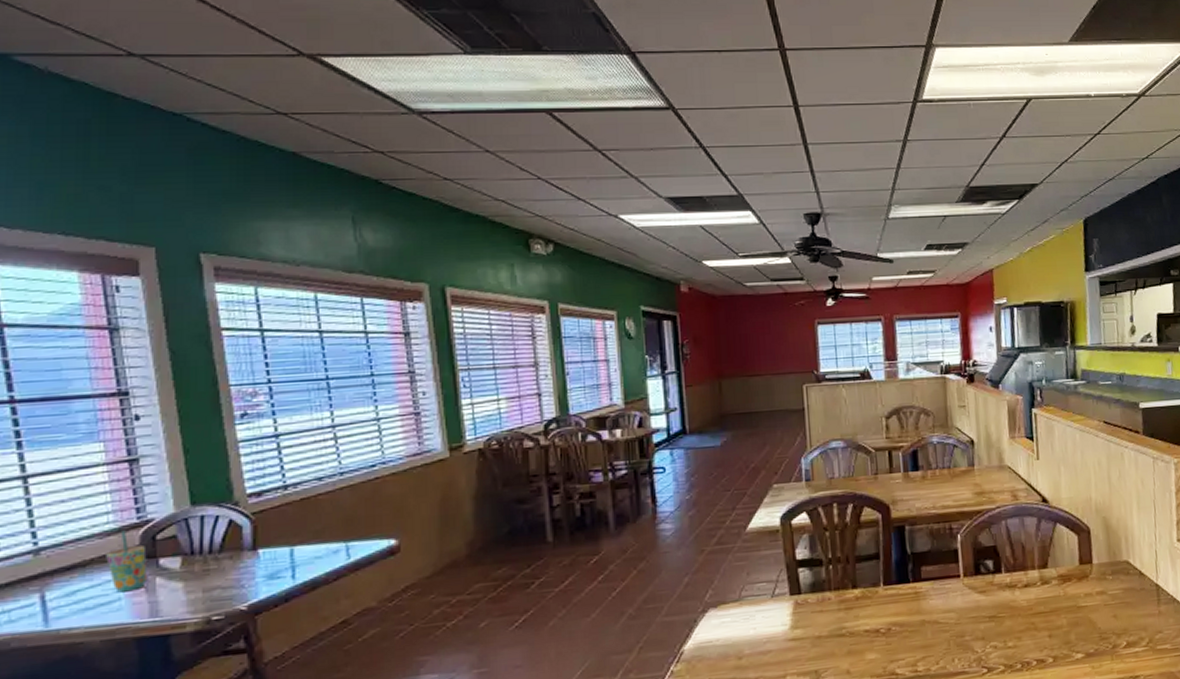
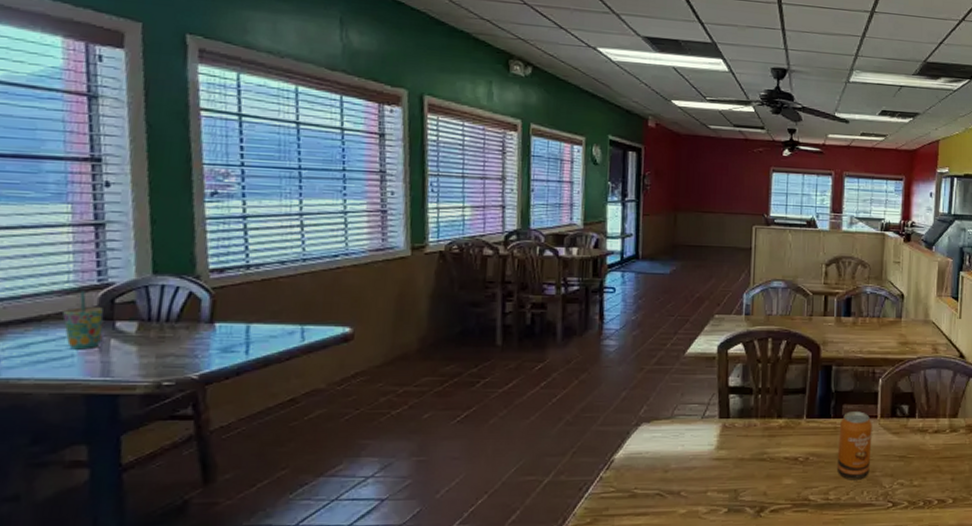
soda can: none [919,572,959,648] -> present [836,411,872,480]

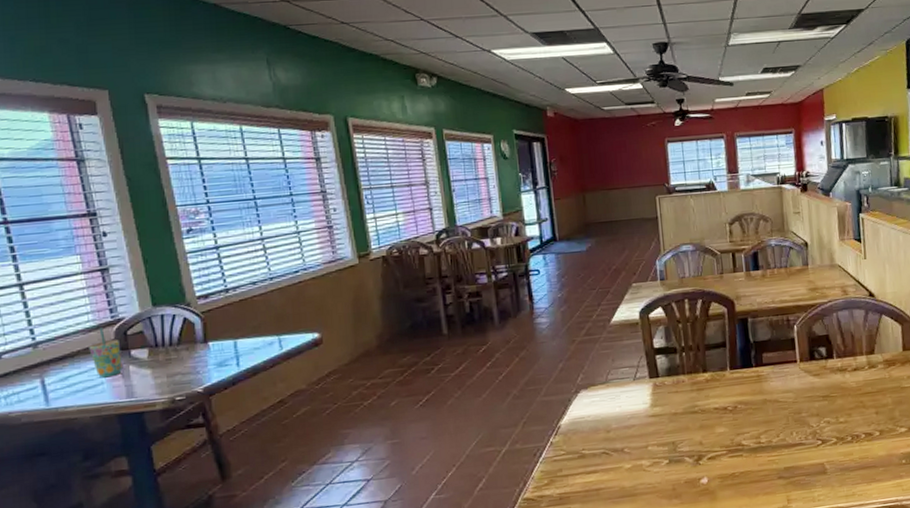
soda can: present [836,411,872,480] -> none [761,358,796,423]

